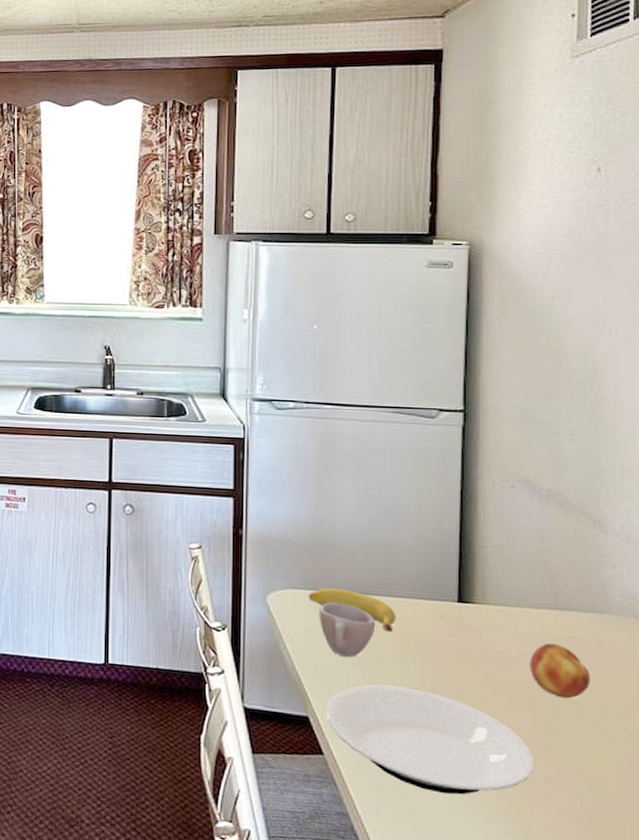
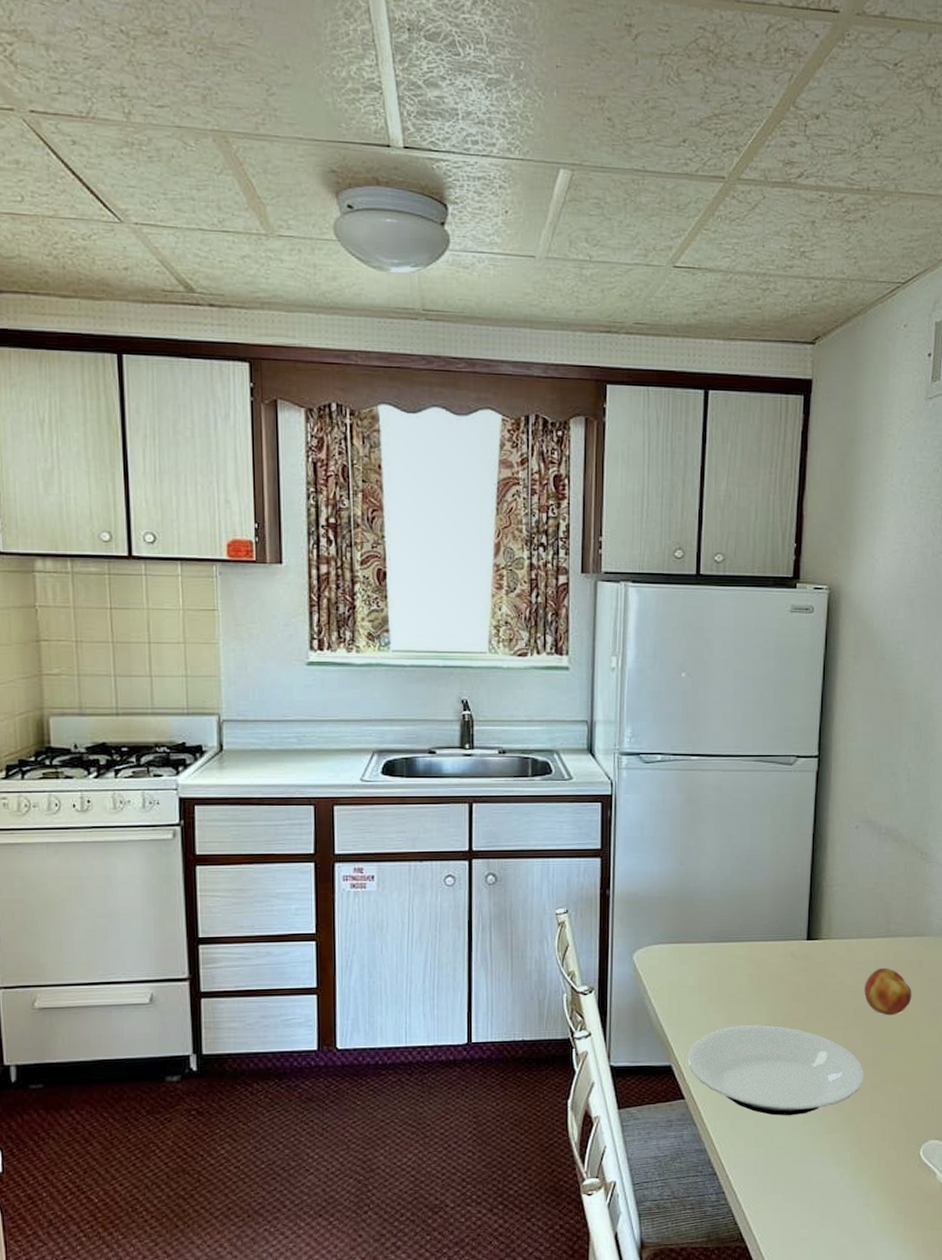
banana: present [309,588,397,632] -> none [673,939,753,975]
cup: present [318,602,376,658] -> none [682,953,735,1005]

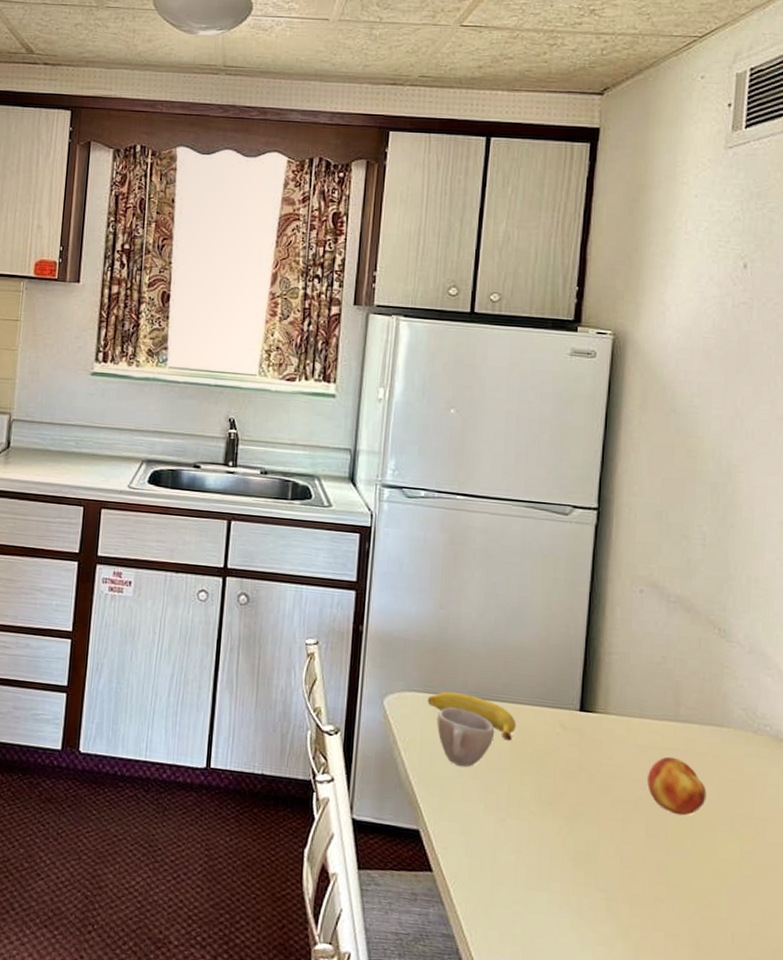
banana: none [673,939,753,975] -> present [428,691,517,741]
cup: none [682,953,735,1005] -> present [436,707,495,767]
plate: present [688,1025,864,1116] -> none [438,797,646,916]

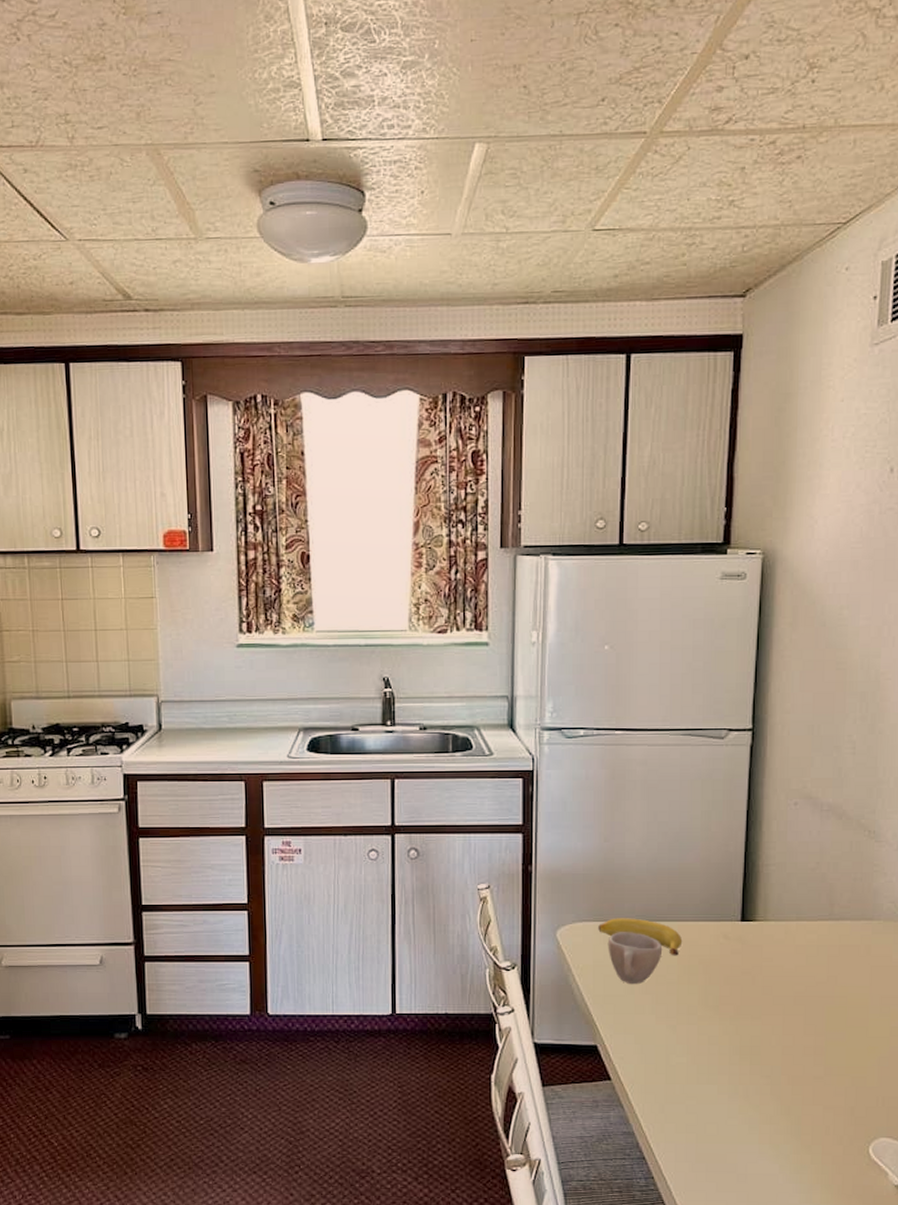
fruit: present [647,756,707,816] -> none [805,952,859,1003]

